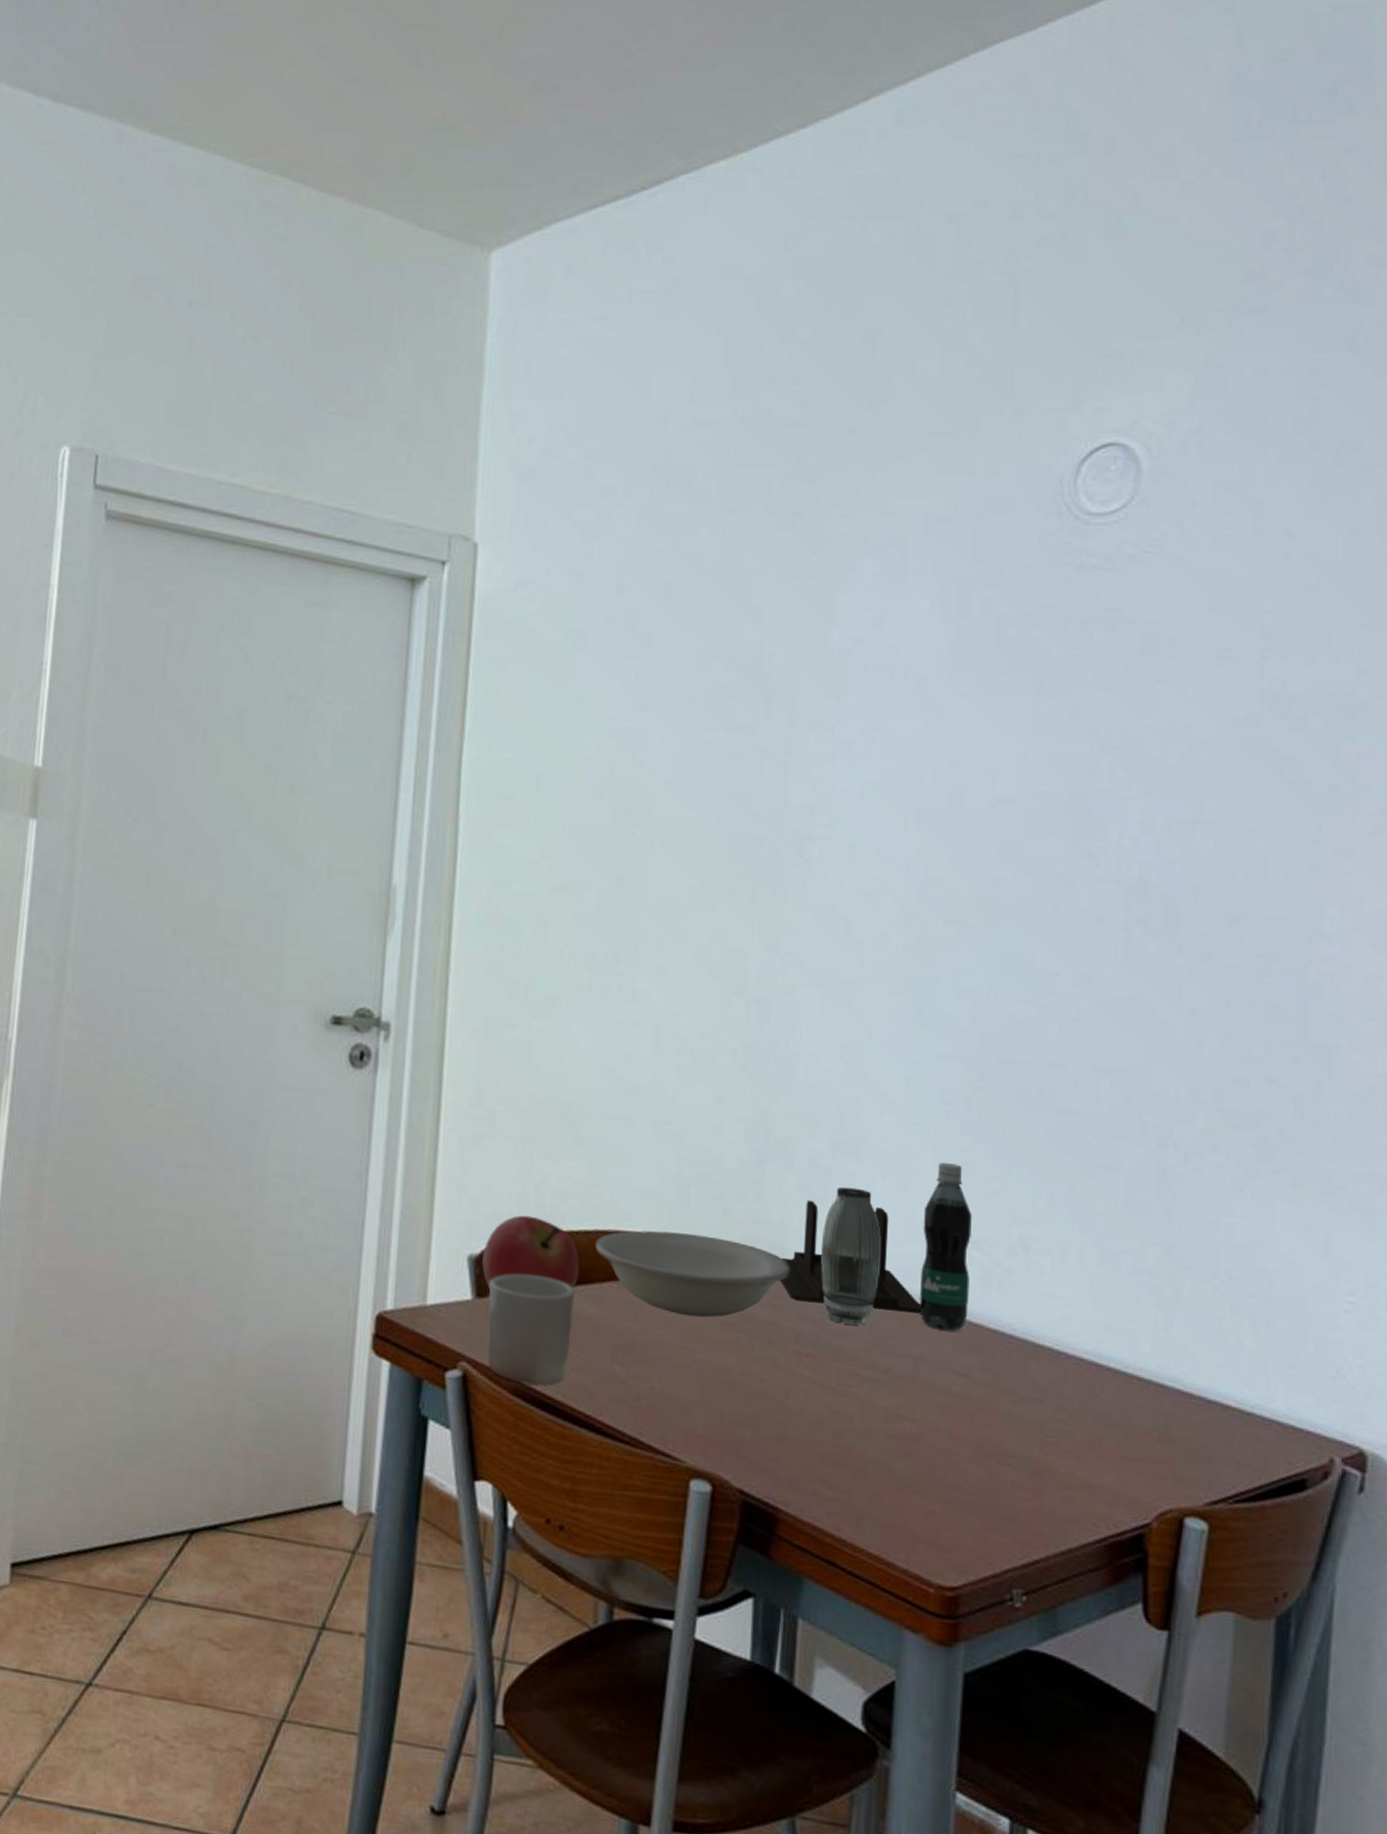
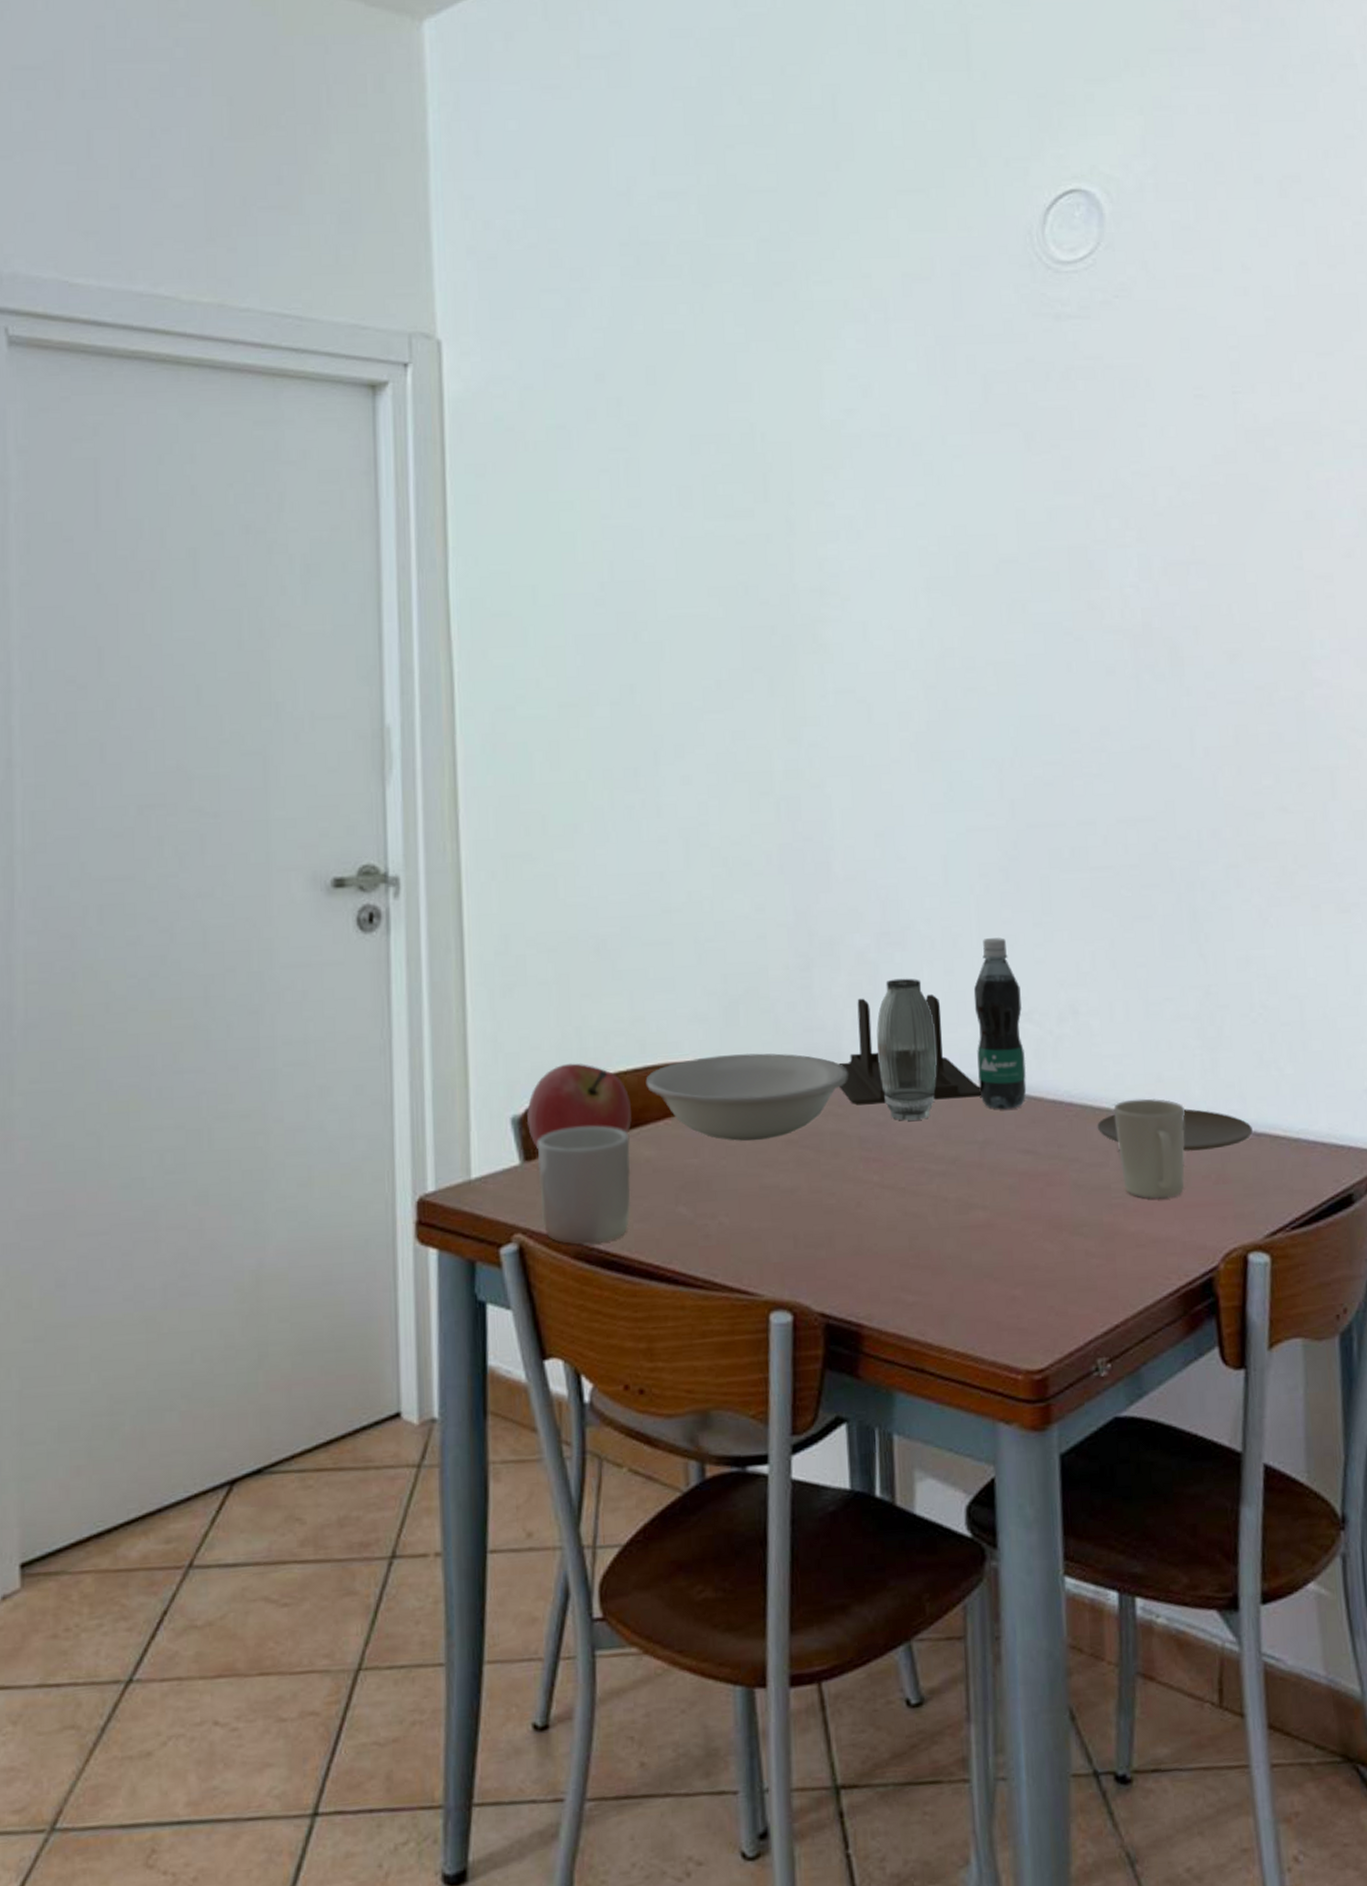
plate: none [1037,1354,1203,1408] -> present [1097,1108,1253,1151]
mug: none [1056,1342,1131,1447] -> present [1113,1098,1185,1199]

